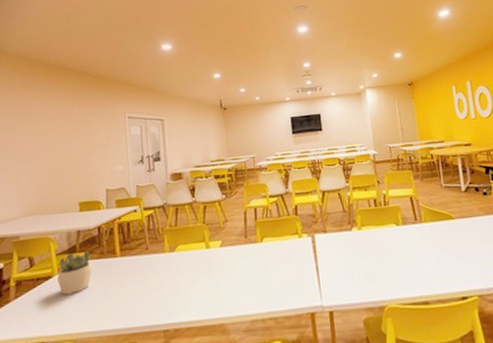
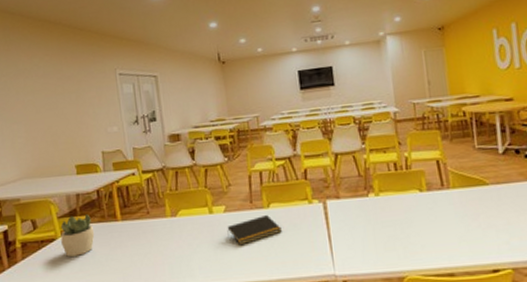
notepad: none [222,249,274,279] -> present [227,215,282,246]

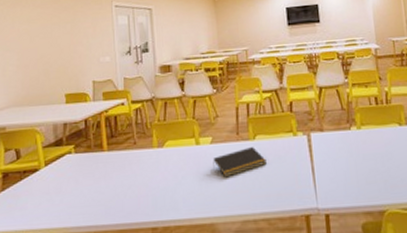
succulent plant: present [61,214,95,257] -> none [44,144,79,188]

